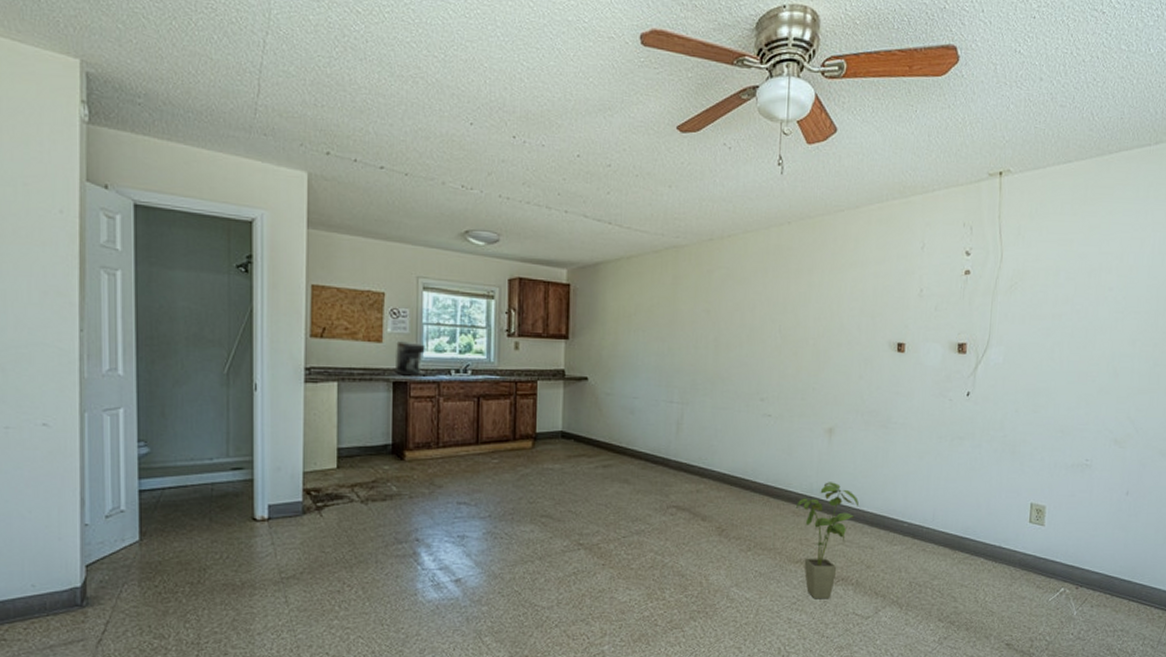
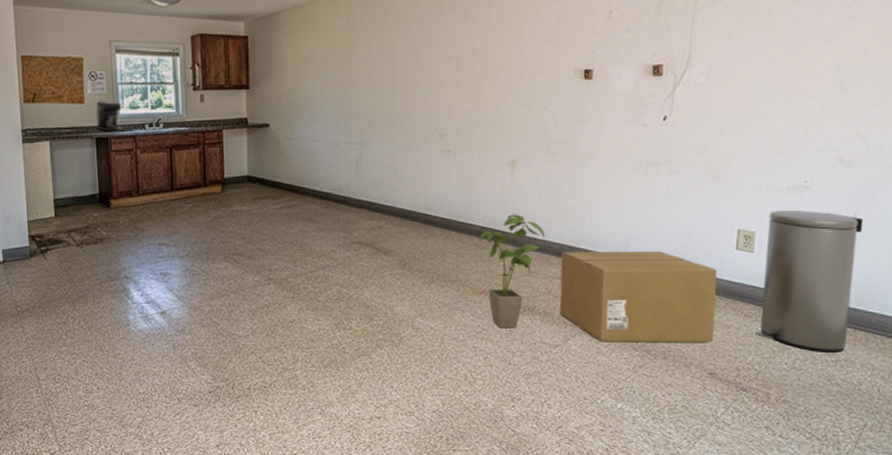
box: none [871,521,1013,614] -> present [559,251,717,343]
pedal bin: none [1046,486,1134,623] -> present [755,211,864,353]

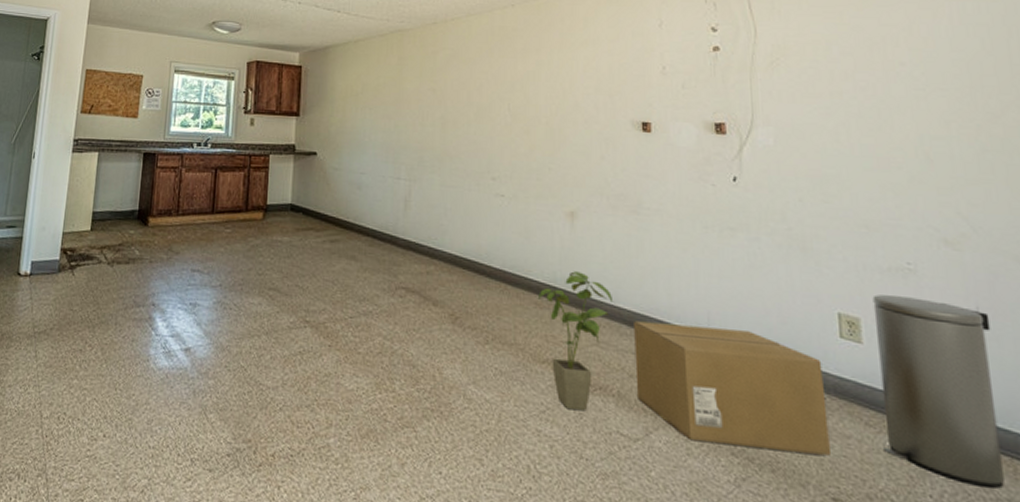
coffee maker: present [96,101,124,132] -> none [145,117,173,149]

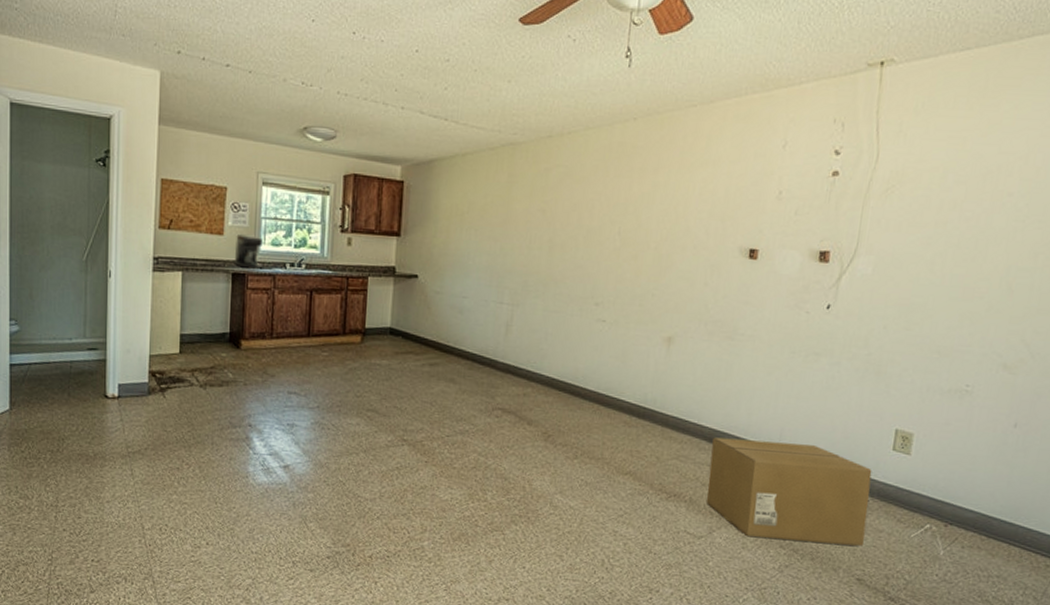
coffee maker: none [145,117,173,149] -> present [234,234,263,269]
house plant: present [538,271,614,411] -> none [628,393,698,515]
pedal bin: present [872,295,1004,489] -> none [907,413,1024,568]

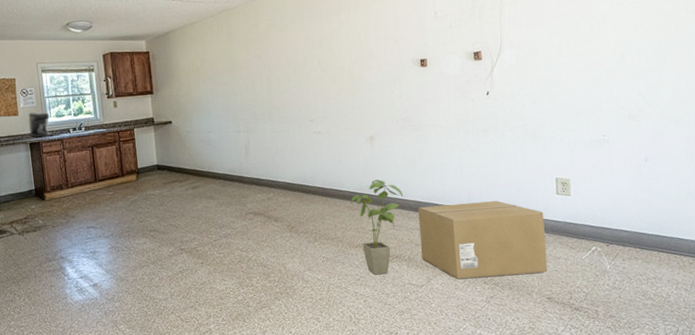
house plant: none [628,393,698,515] -> present [350,179,404,275]

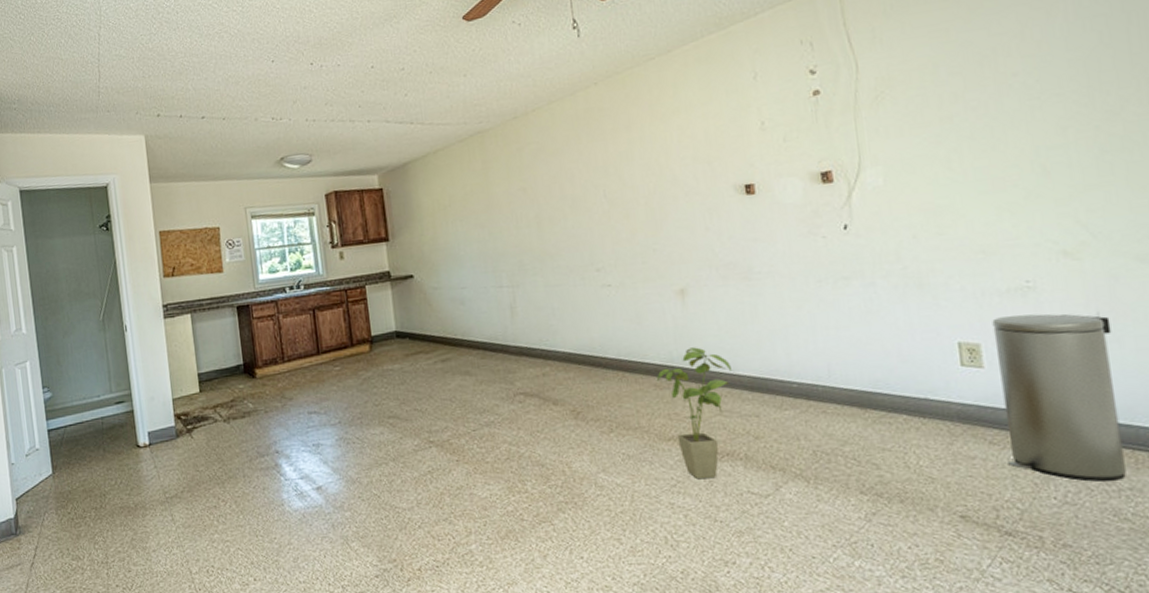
coffee maker: present [28,112,52,138] -> none [235,267,264,300]
box: present [418,201,547,280] -> none [755,375,957,488]
pedal bin: none [579,158,653,273] -> present [992,314,1126,482]

